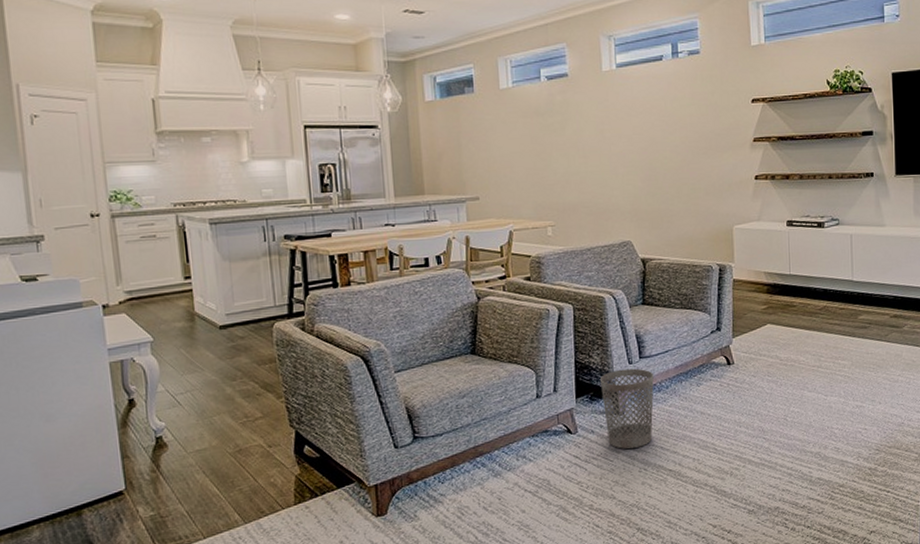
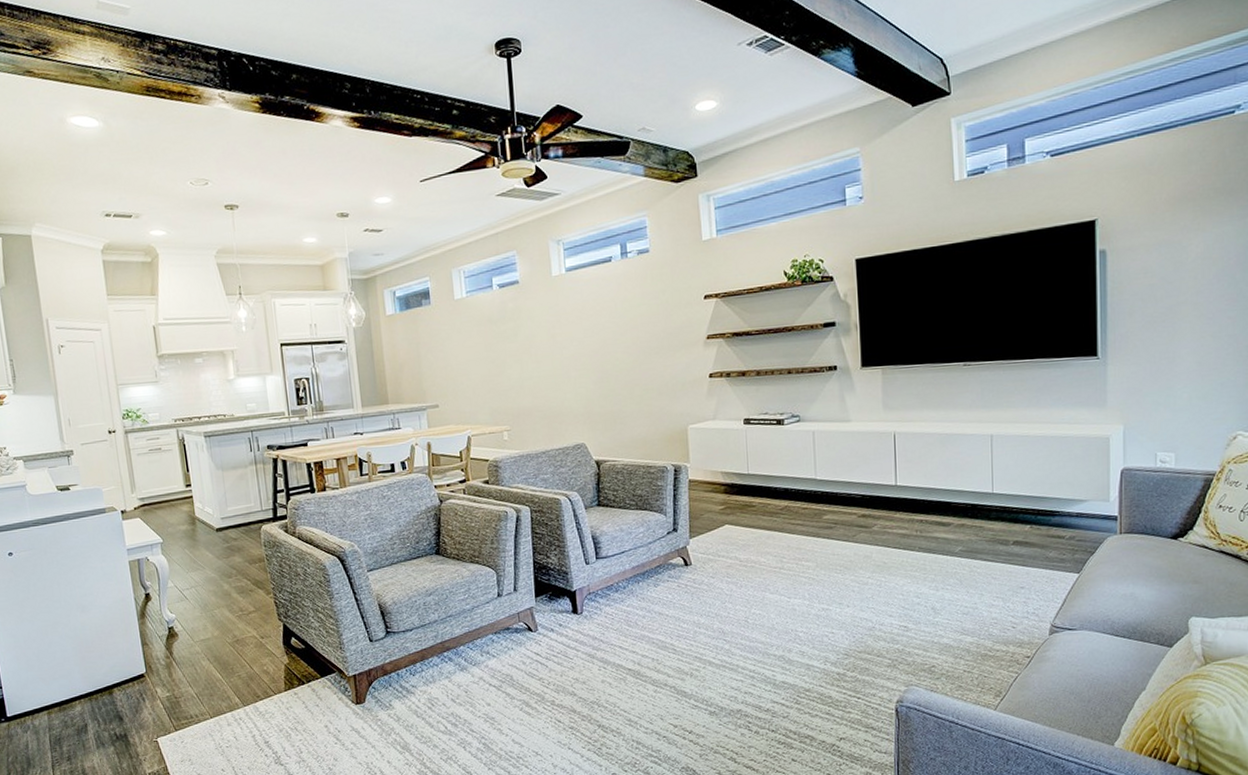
wastebasket: present [600,368,654,449] -> none [558,569,611,647]

